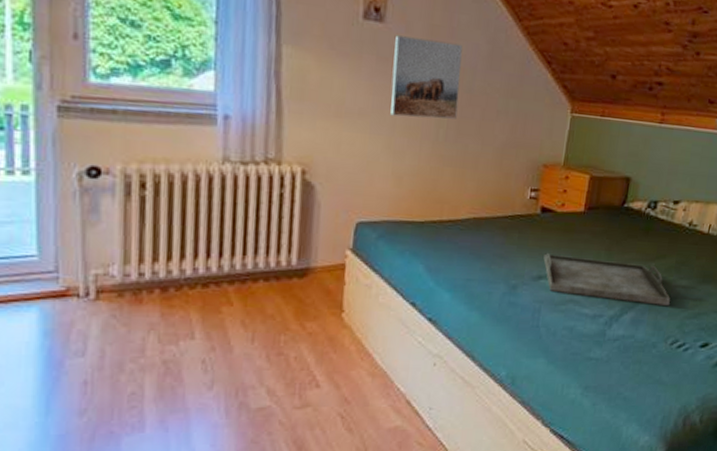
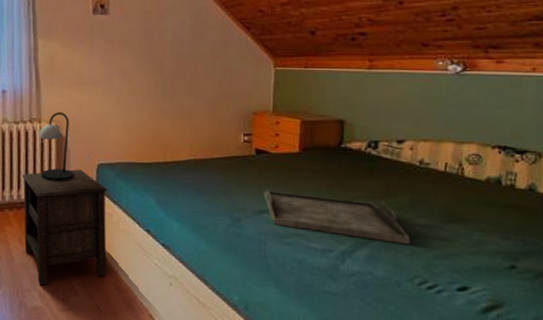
nightstand: none [249,228,368,380] -> present [22,169,108,286]
table lamp: none [277,151,325,246] -> present [39,112,75,182]
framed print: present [390,35,463,119] -> none [116,22,172,82]

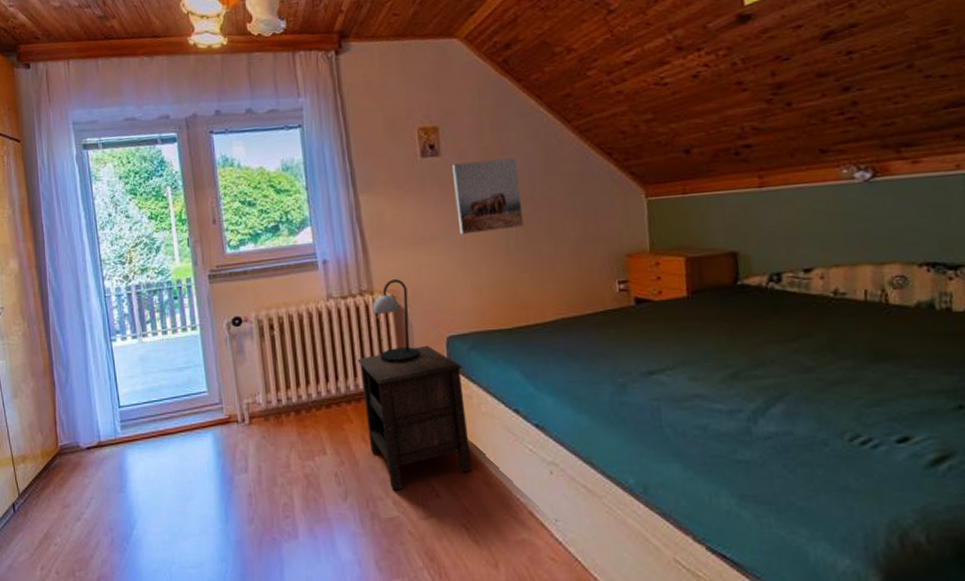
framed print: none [116,22,172,82] -> present [451,157,524,235]
serving tray: present [263,190,410,244] -> none [650,346,833,393]

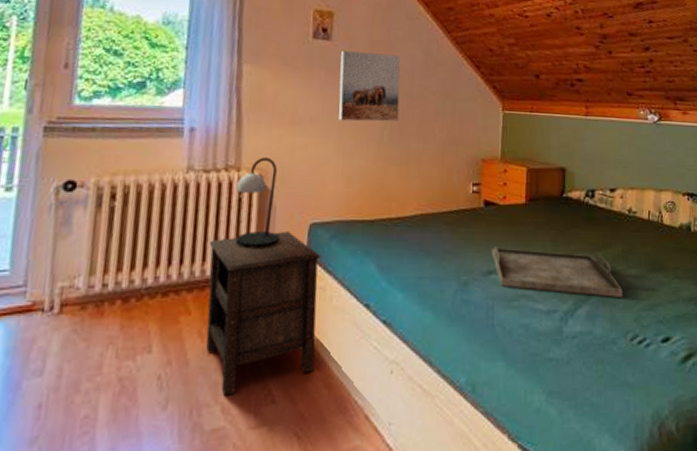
serving tray: none [650,346,833,393] -> present [491,247,623,297]

